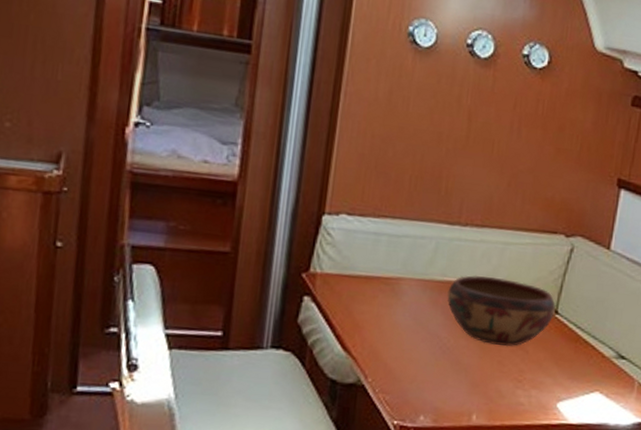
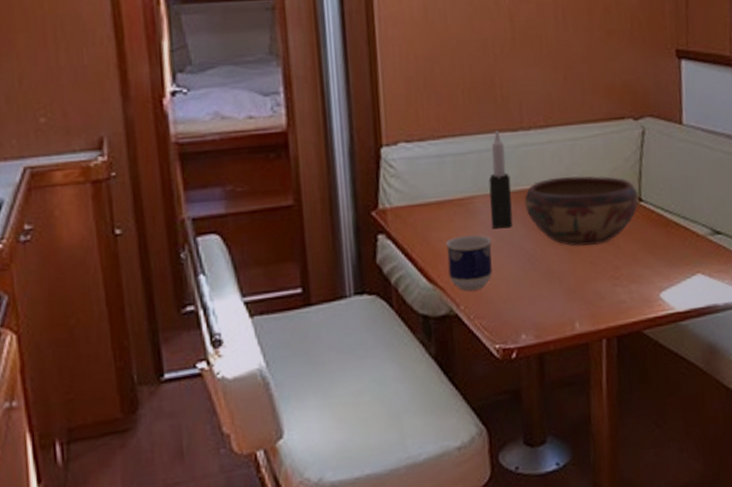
cup: none [363,313,410,366] -> present [445,235,493,291]
candle: none [412,220,439,314] -> present [488,130,513,229]

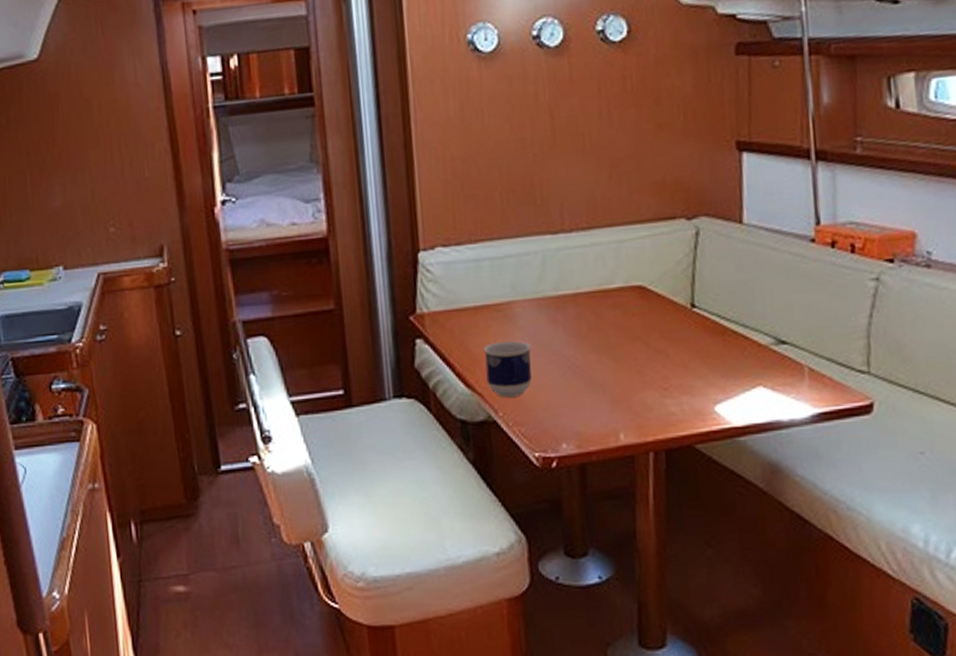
candle: present [488,130,513,229] -> none [528,233,554,335]
decorative bowl: present [524,176,639,247] -> none [565,280,691,355]

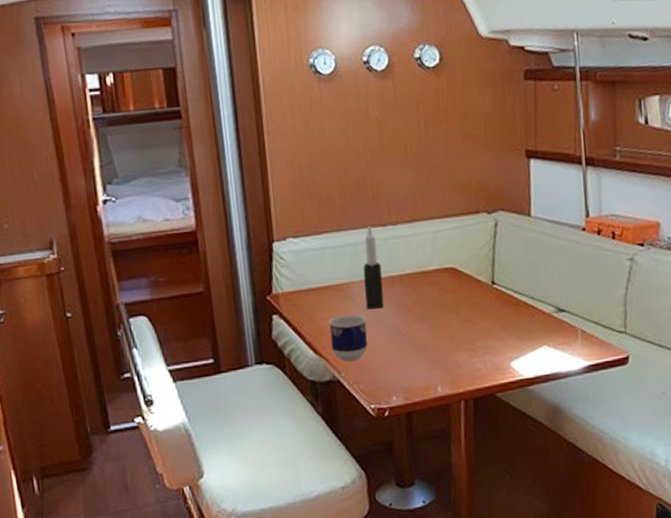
candle: none [528,233,554,335] -> present [363,226,384,309]

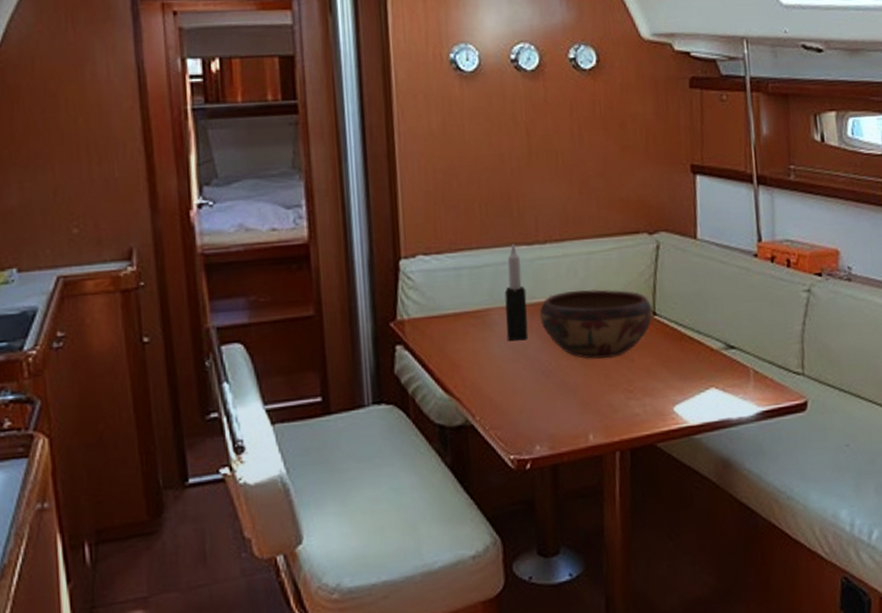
cup: present [328,314,368,361] -> none [461,346,508,402]
decorative bowl: none [393,263,492,324] -> present [539,289,653,359]

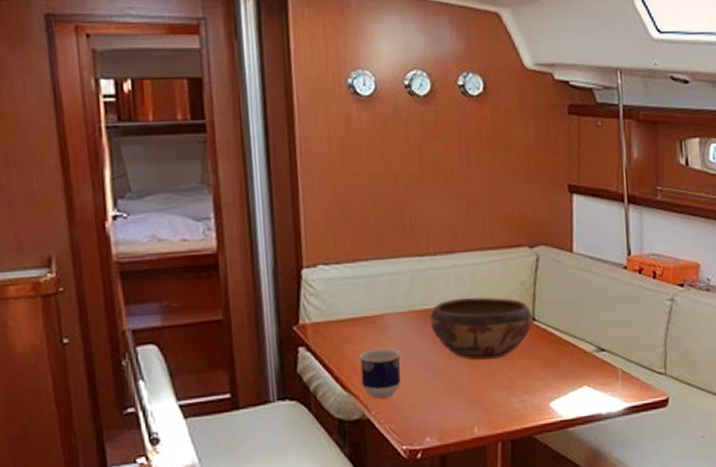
cup: none [461,346,508,402] -> present [359,348,401,399]
candle: present [504,244,528,341] -> none [398,255,420,344]

